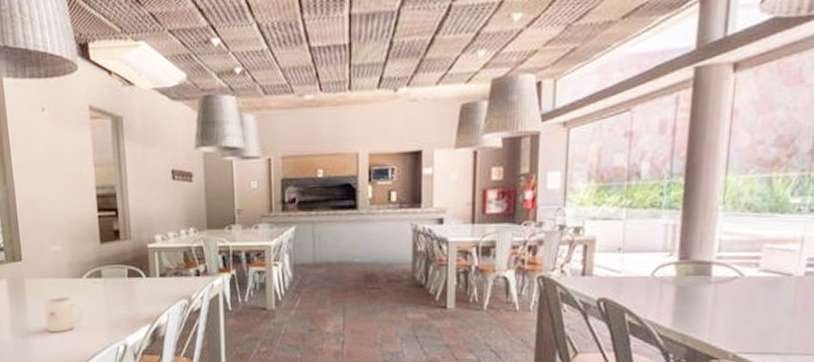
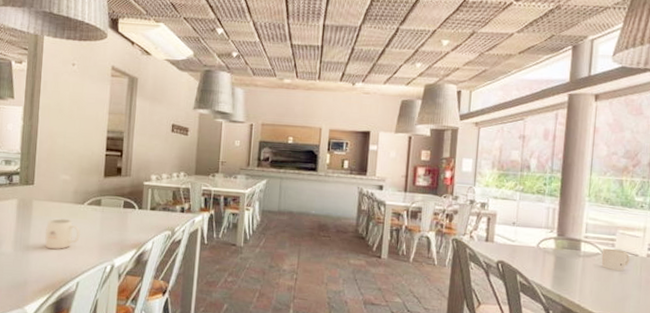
mug: none [740,269,781,298] -> present [601,248,631,272]

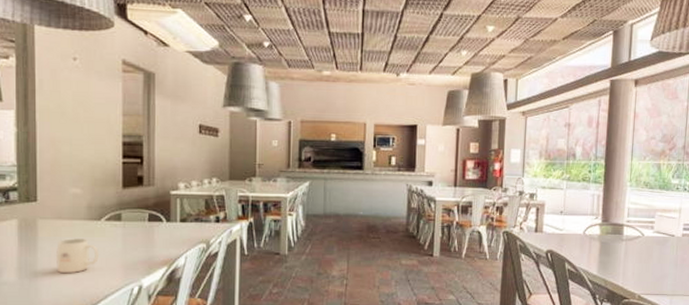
mug: present [601,248,631,272] -> none [642,231,668,252]

